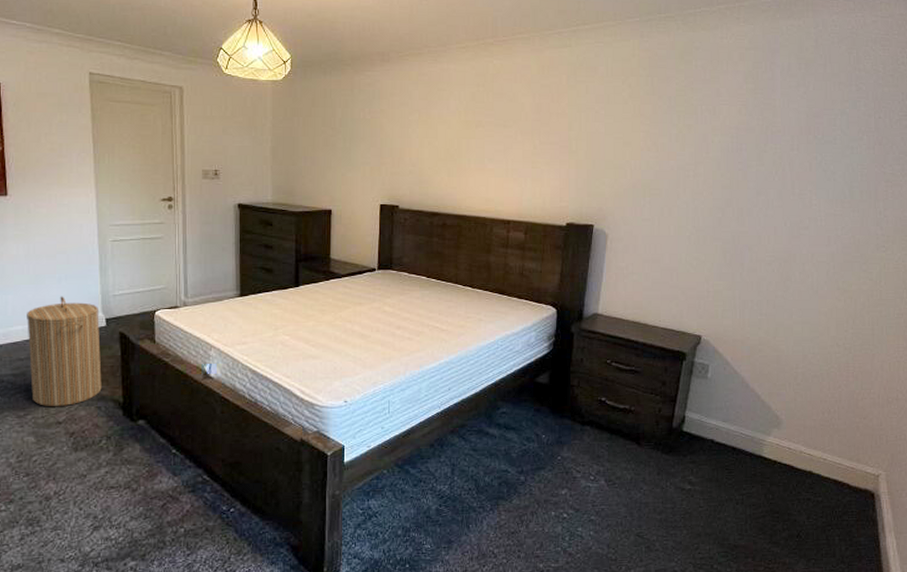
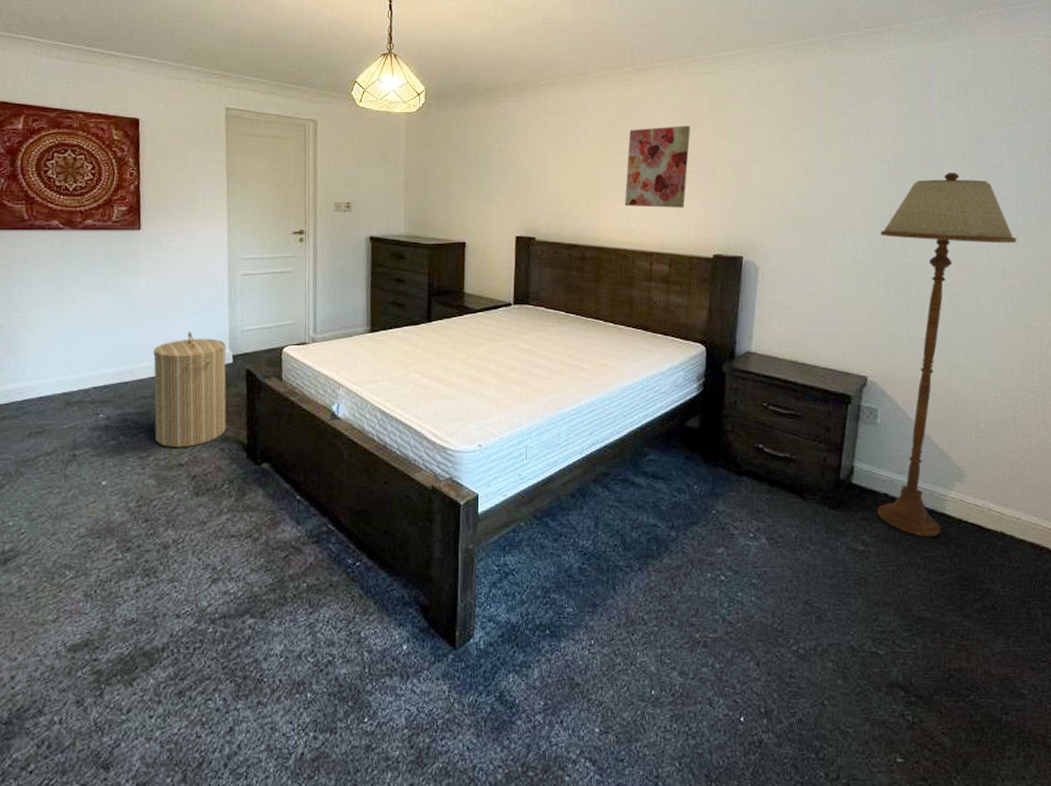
wall art: none [484,98,548,178] -> present [624,126,690,208]
floor lamp: none [704,146,842,477] -> present [877,172,1017,537]

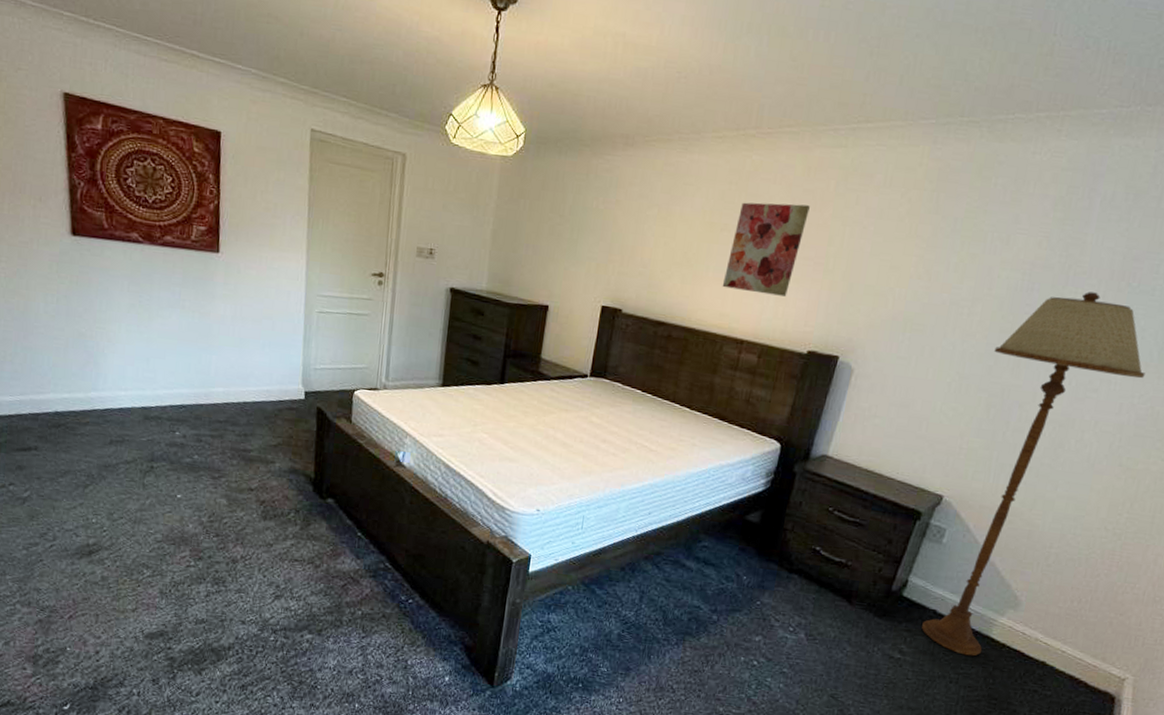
laundry hamper: present [153,332,227,448] -> none [227,363,299,474]

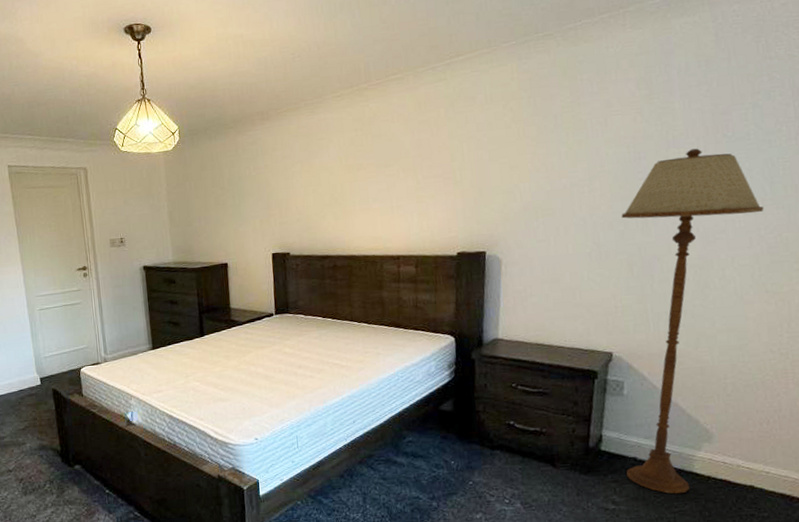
wall art: present [722,202,810,297] -> none [369,133,429,216]

